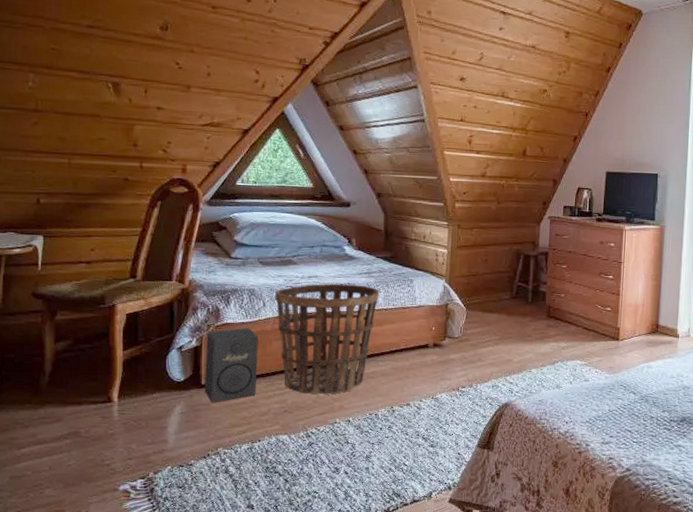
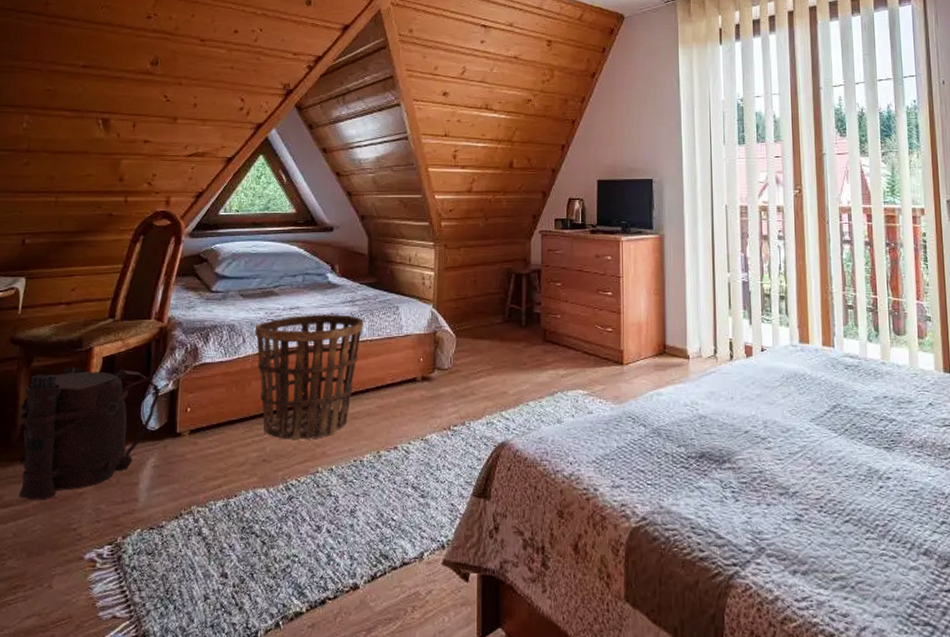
backpack: none [47,321,184,438] -> present [18,366,160,499]
speaker: present [204,327,258,403] -> none [179,366,237,453]

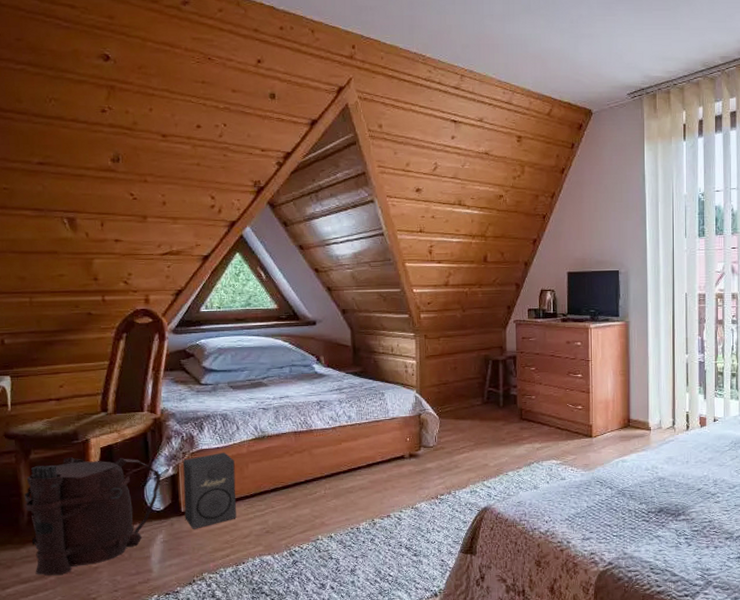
speaker: none [179,366,237,453] -> present [182,452,236,529]
basket: present [255,314,364,442] -> none [248,401,352,515]

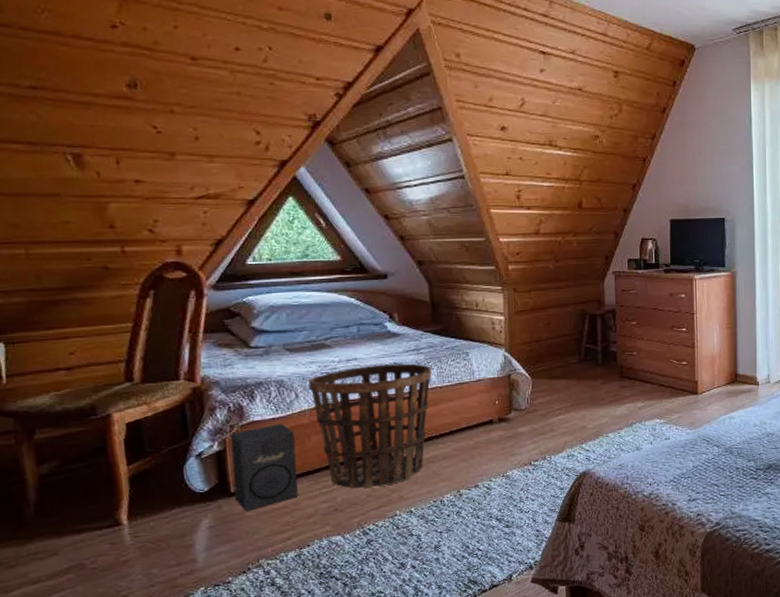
backpack: present [24,457,161,575] -> none [28,433,204,573]
basket: none [248,401,352,515] -> present [309,363,432,490]

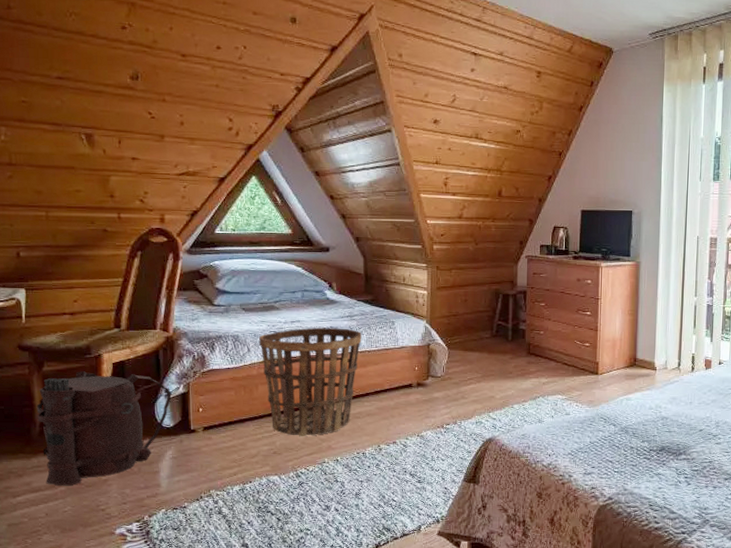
backpack: none [28,433,204,573] -> present [36,371,172,485]
speaker: present [230,423,298,511] -> none [193,372,245,447]

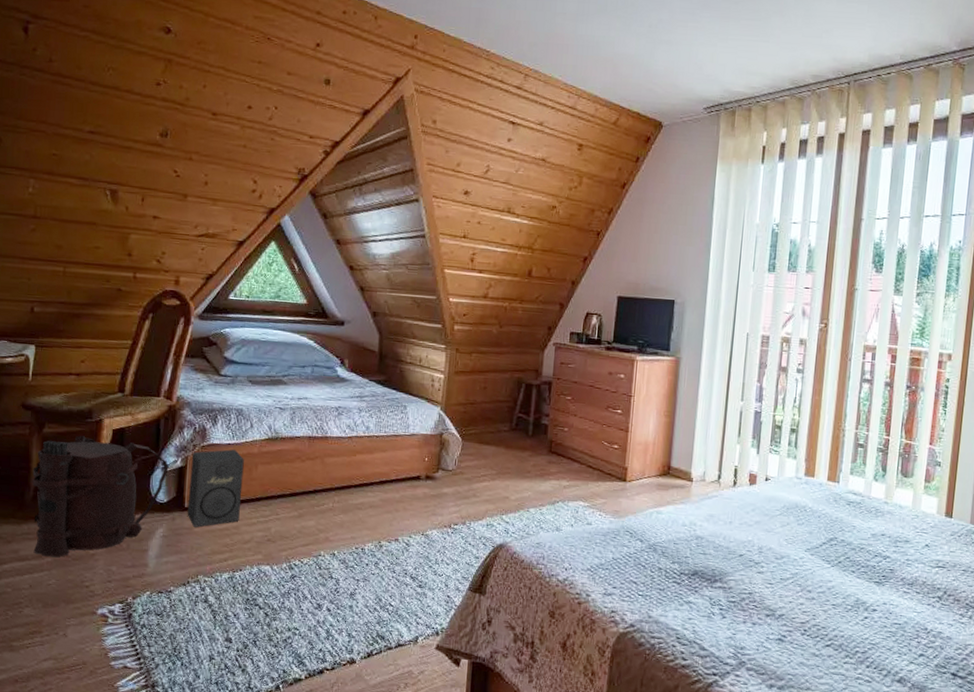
speaker: none [193,372,245,447] -> present [187,449,244,527]
basket: present [259,327,362,437] -> none [263,406,371,526]

